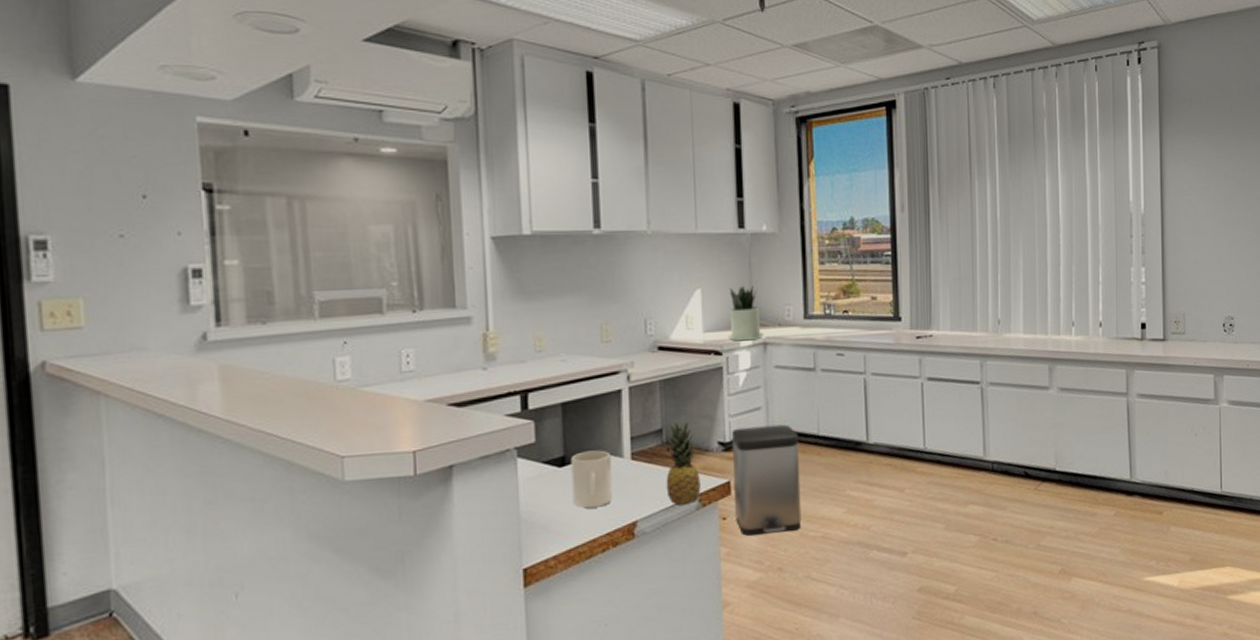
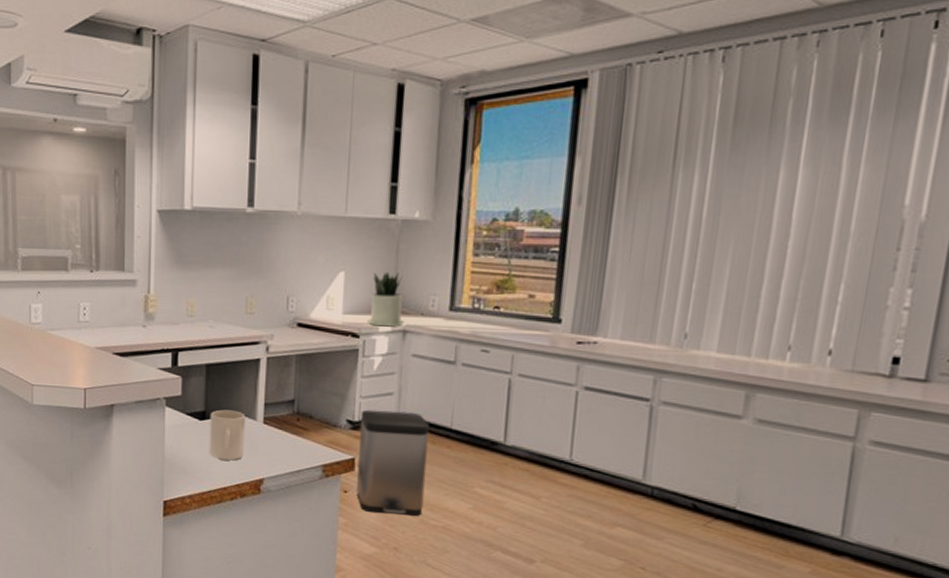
fruit: present [666,422,701,507] -> none [293,395,326,474]

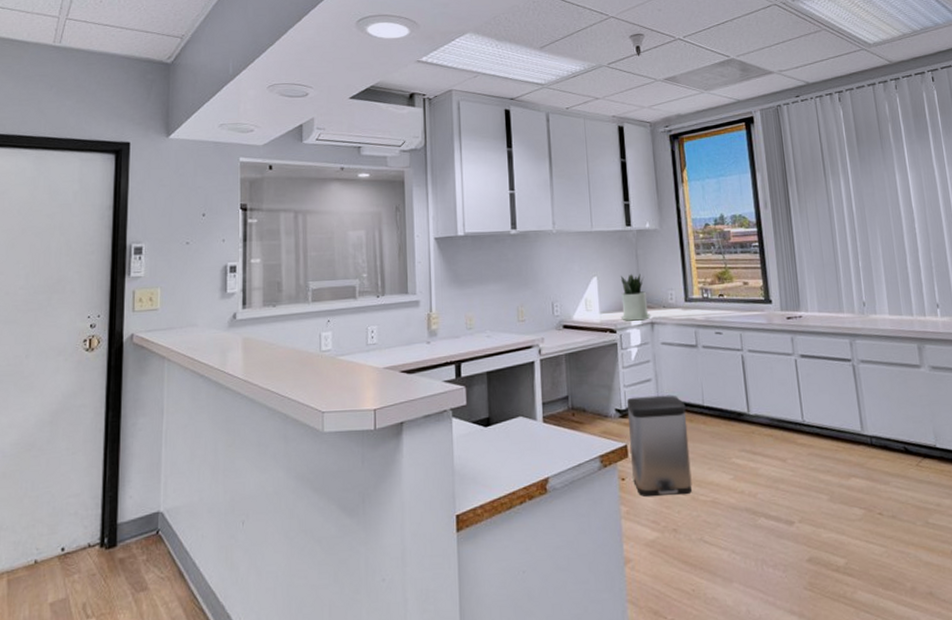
cup: present [208,409,246,461] -> none [494,413,528,464]

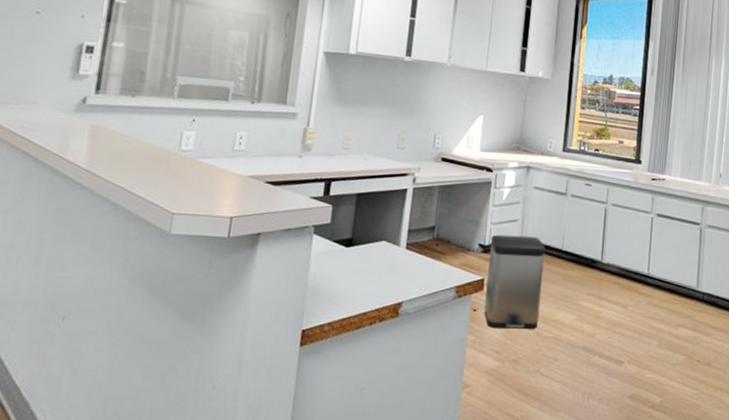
planter: present [620,273,651,321] -> none [499,117,529,164]

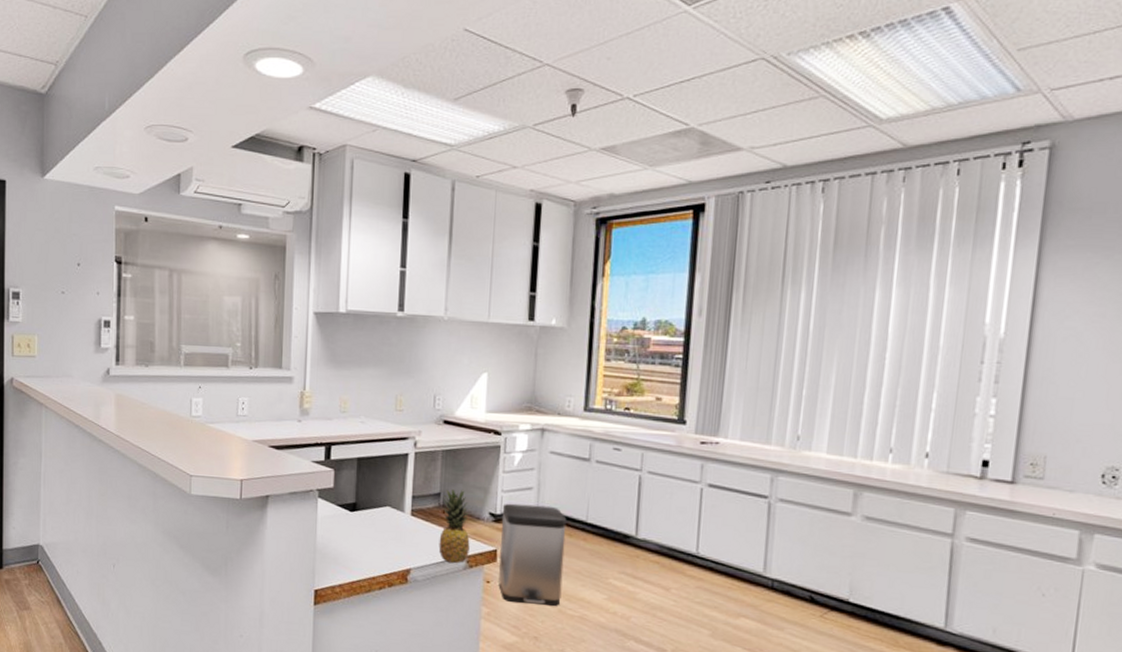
fruit: none [430,222,460,295] -> present [438,489,470,564]

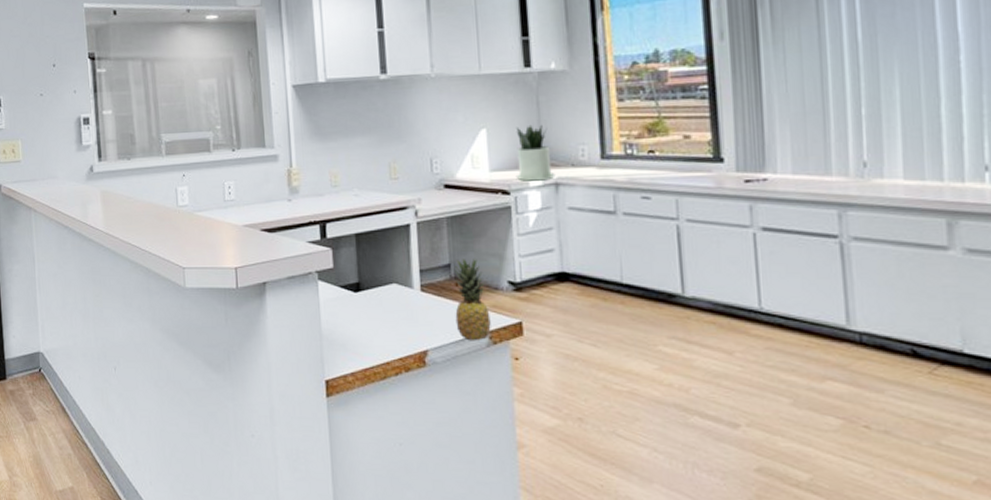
pedal bin: present [498,503,567,606] -> none [522,268,604,381]
planter: none [508,373,543,426] -> present [515,124,555,181]

